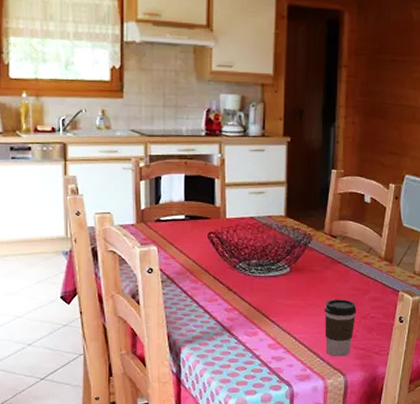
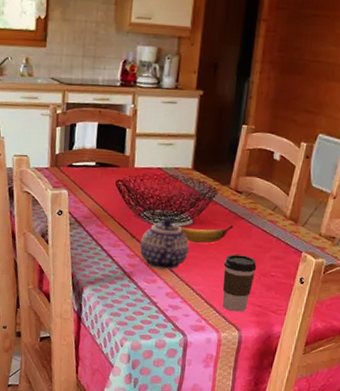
teapot: none [238,268,288,321] -> present [140,218,189,270]
banana: none [273,270,331,291] -> present [176,225,234,244]

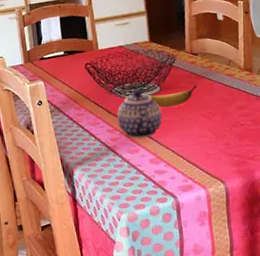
coffee cup: present [222,254,257,312] -> none [196,110,227,166]

